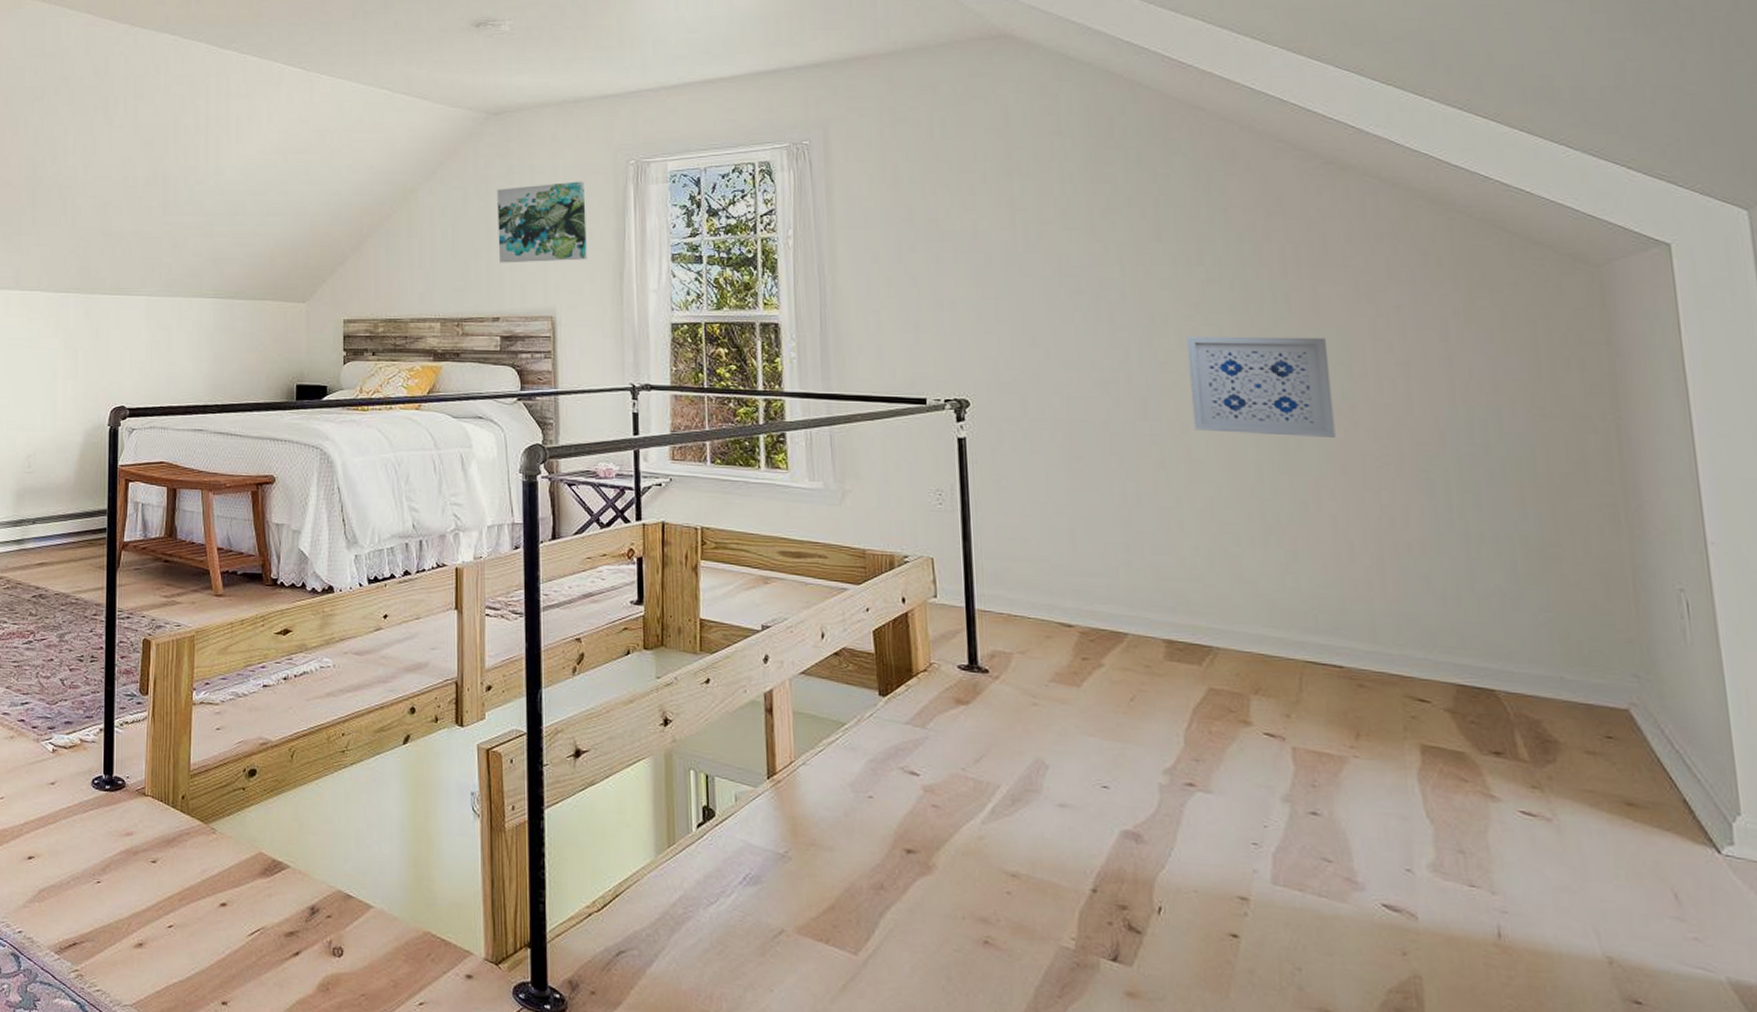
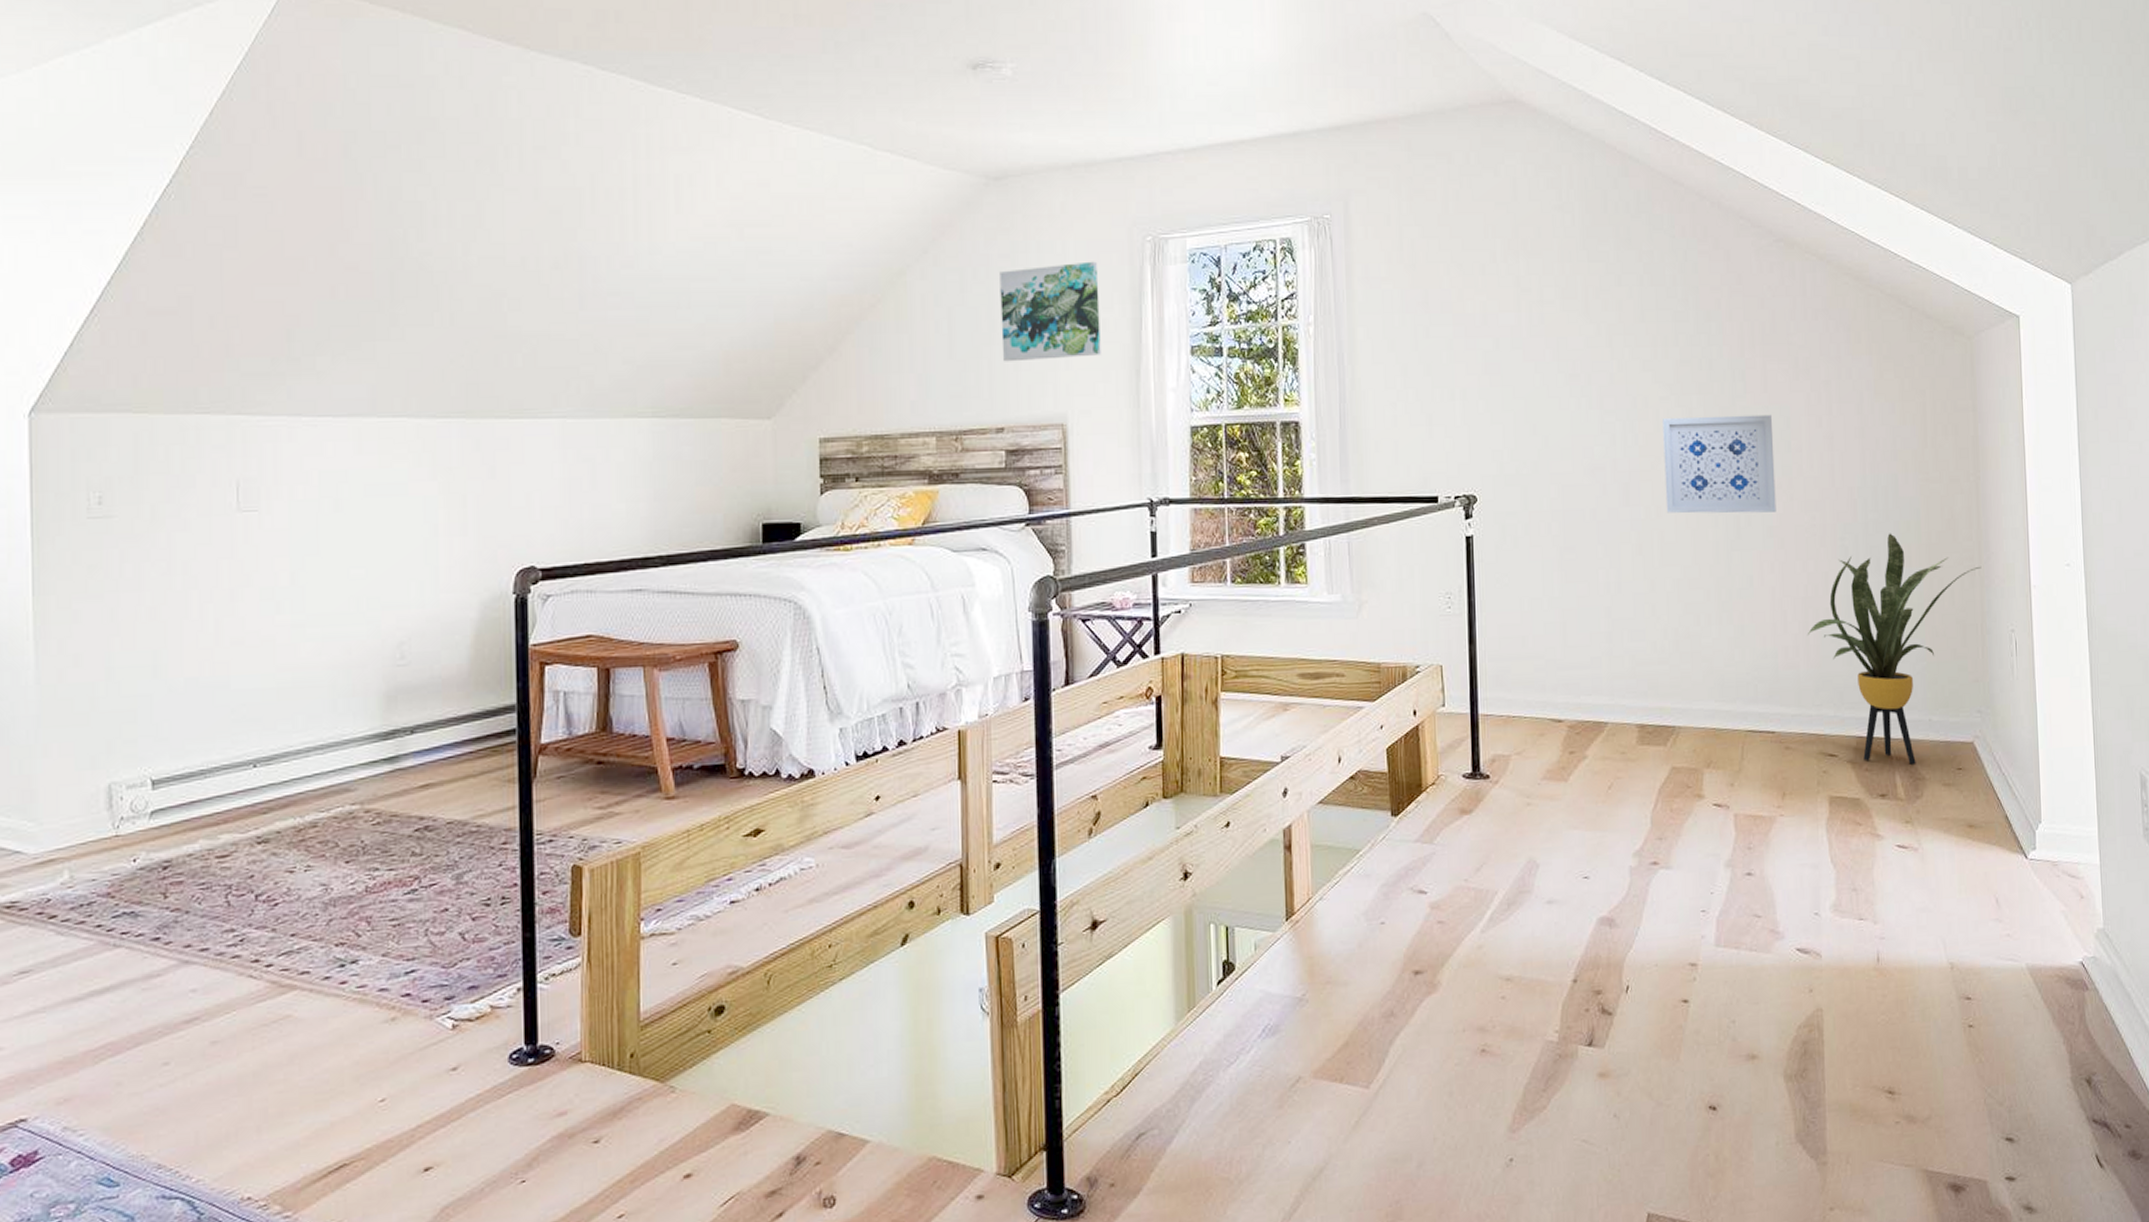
house plant: none [1382,469,1630,724] -> present [1807,533,1982,764]

